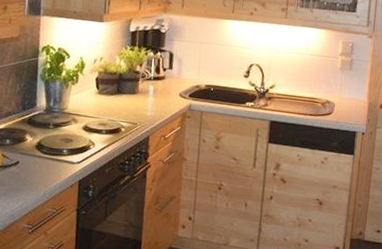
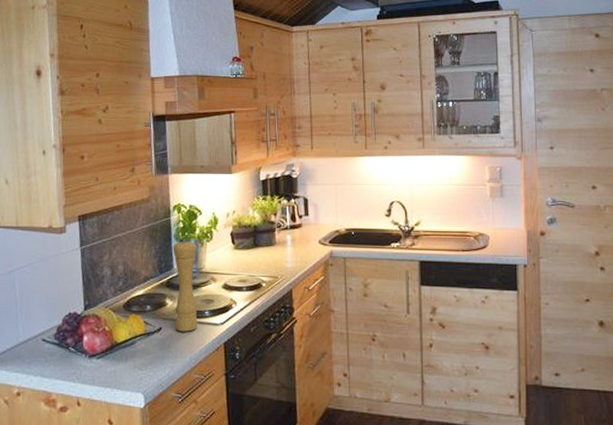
pepper mill: none [33,81,62,168] -> present [173,241,198,332]

